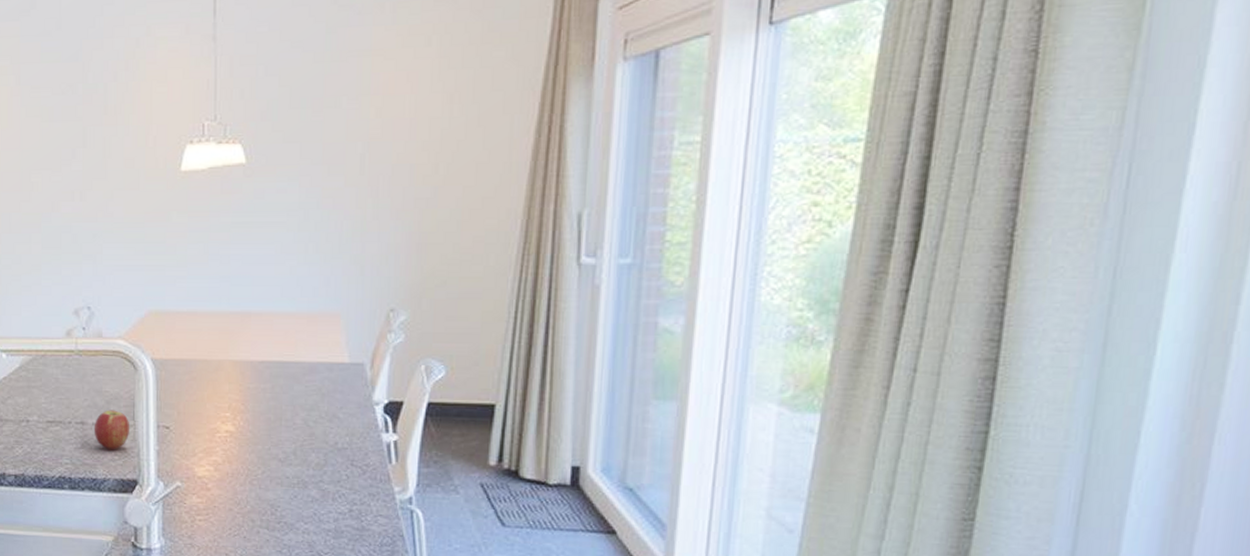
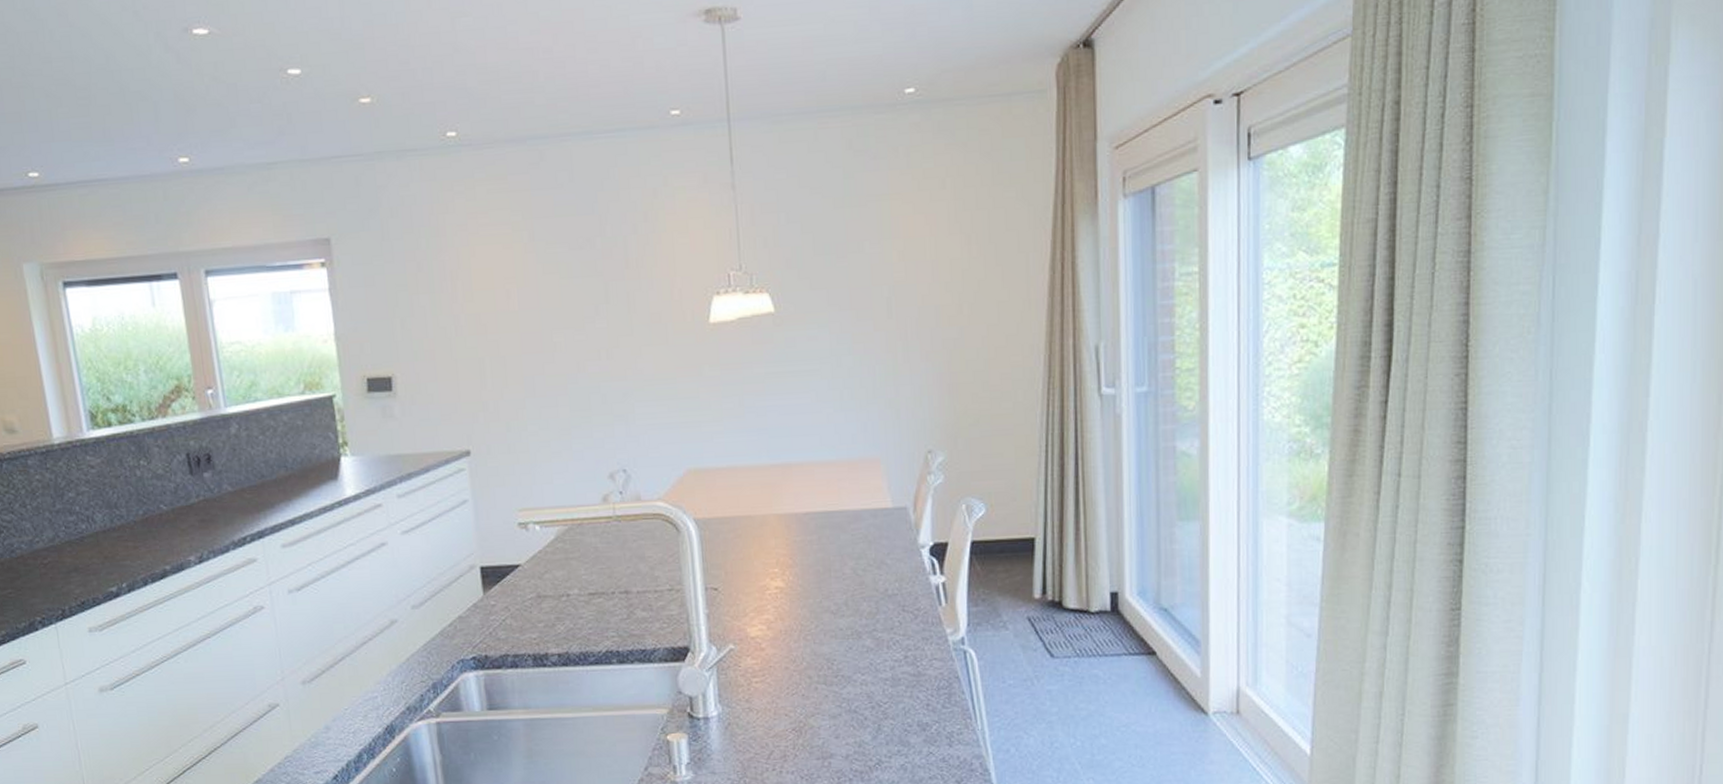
fruit: present [93,410,130,449] -> none [639,575,678,617]

